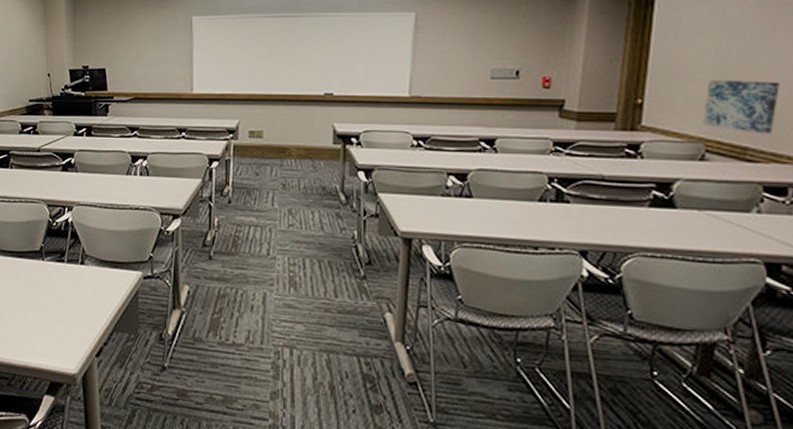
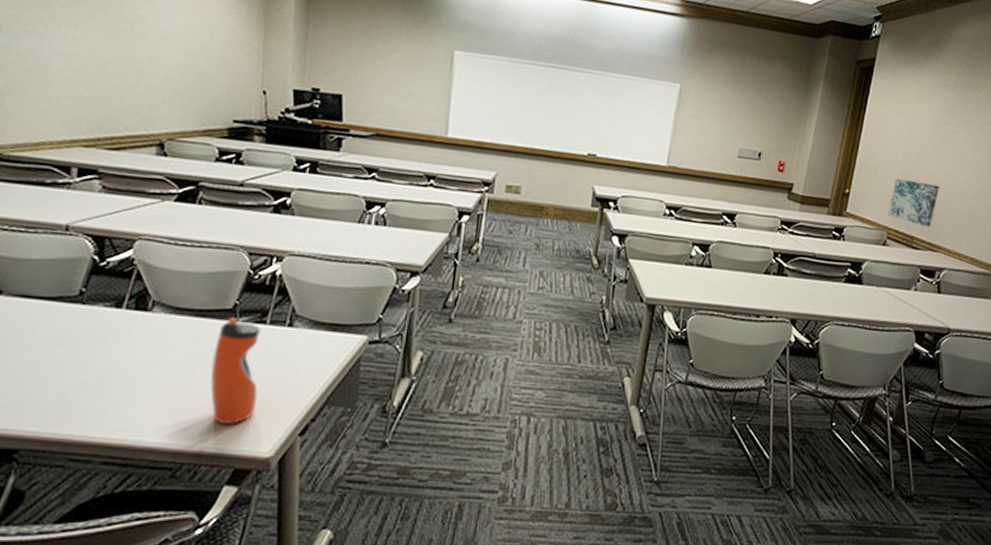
water bottle: none [28,257,63,345] -> present [210,316,261,424]

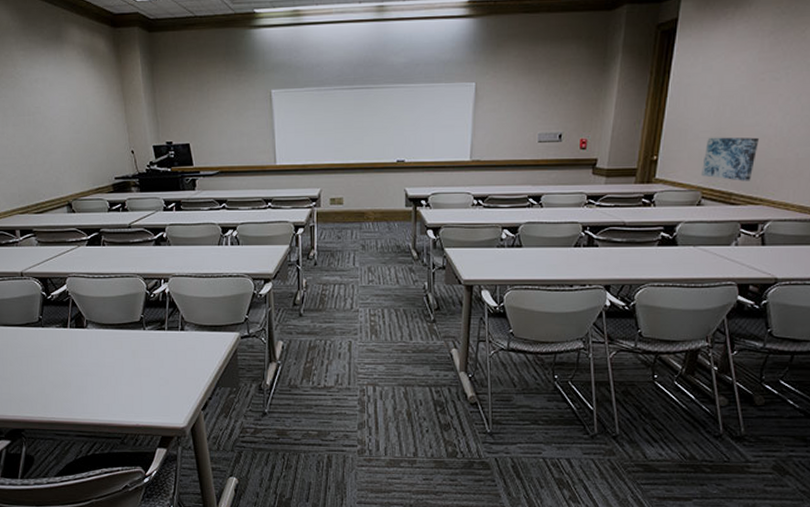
water bottle: present [210,316,261,424] -> none [133,327,169,405]

